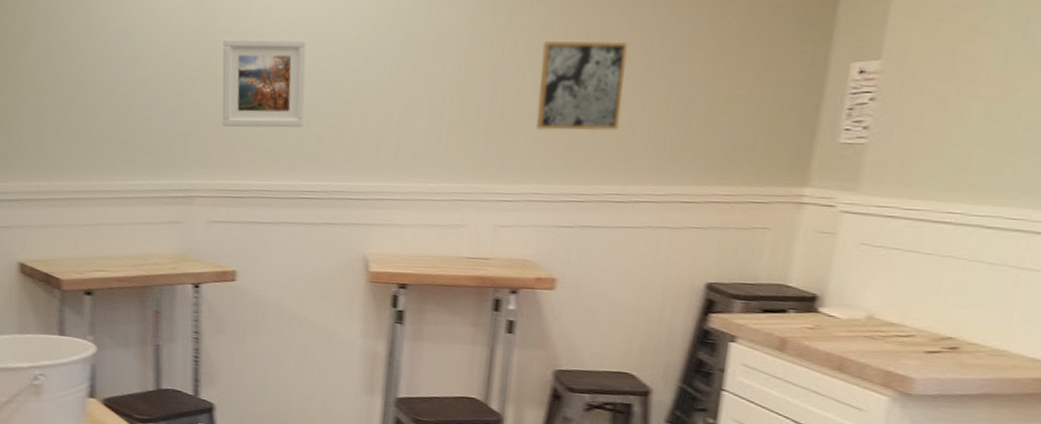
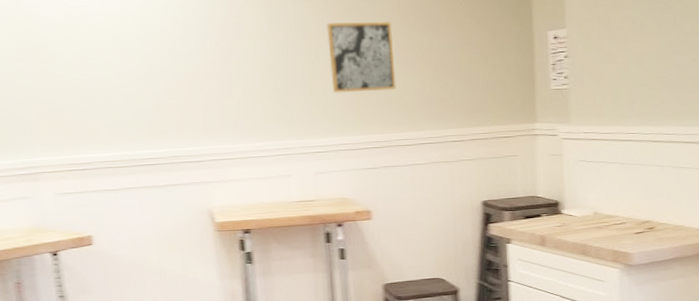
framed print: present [222,38,307,128] -> none [44,28,135,108]

